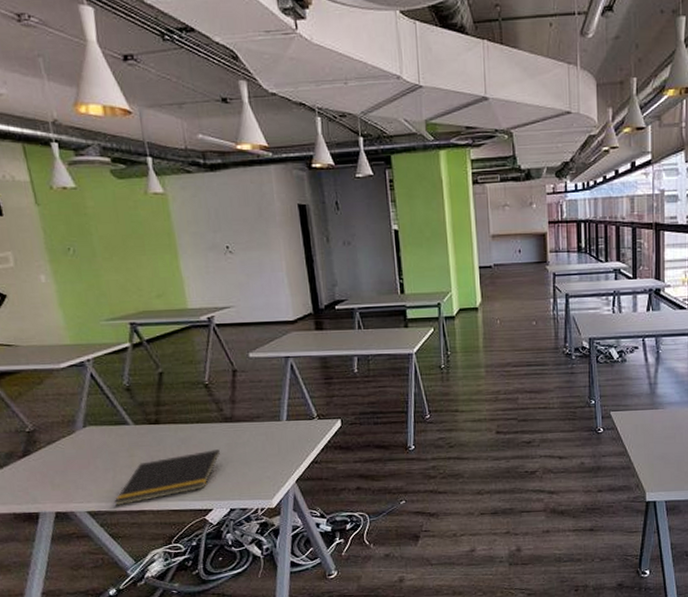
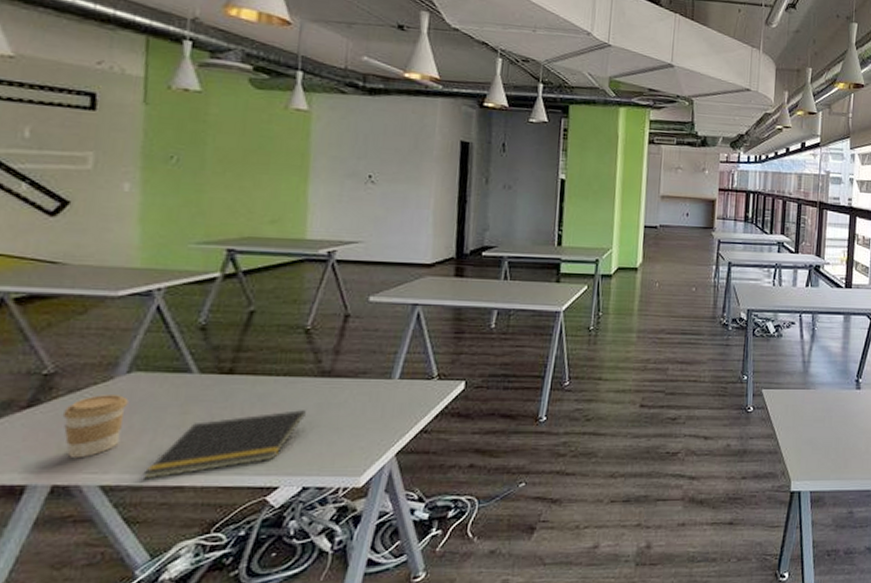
coffee cup: none [47,444,92,493] -> present [62,395,129,459]

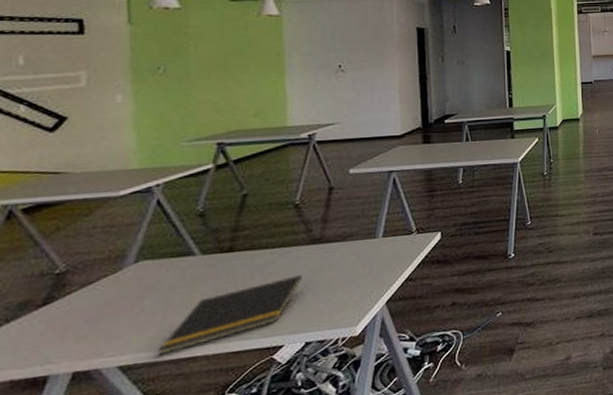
coffee cup: present [62,395,129,459] -> none [77,283,138,346]

